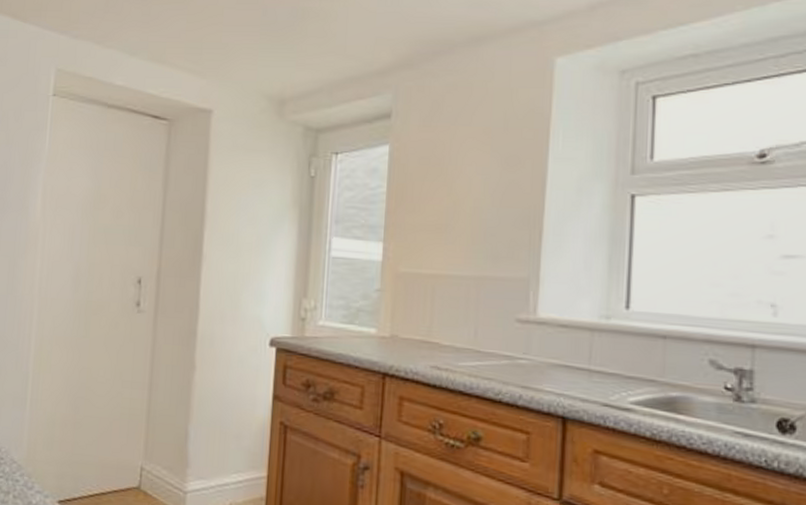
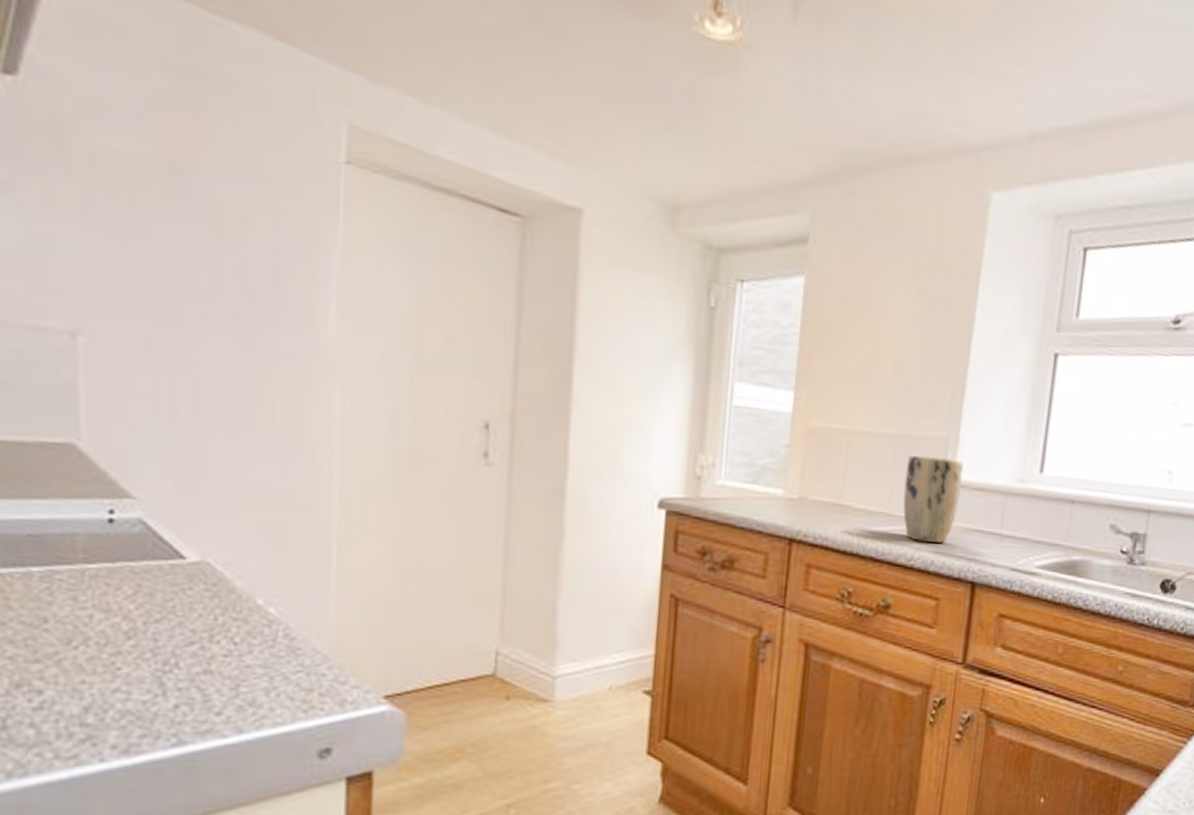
plant pot: none [488,294,545,378] -> present [903,454,963,543]

